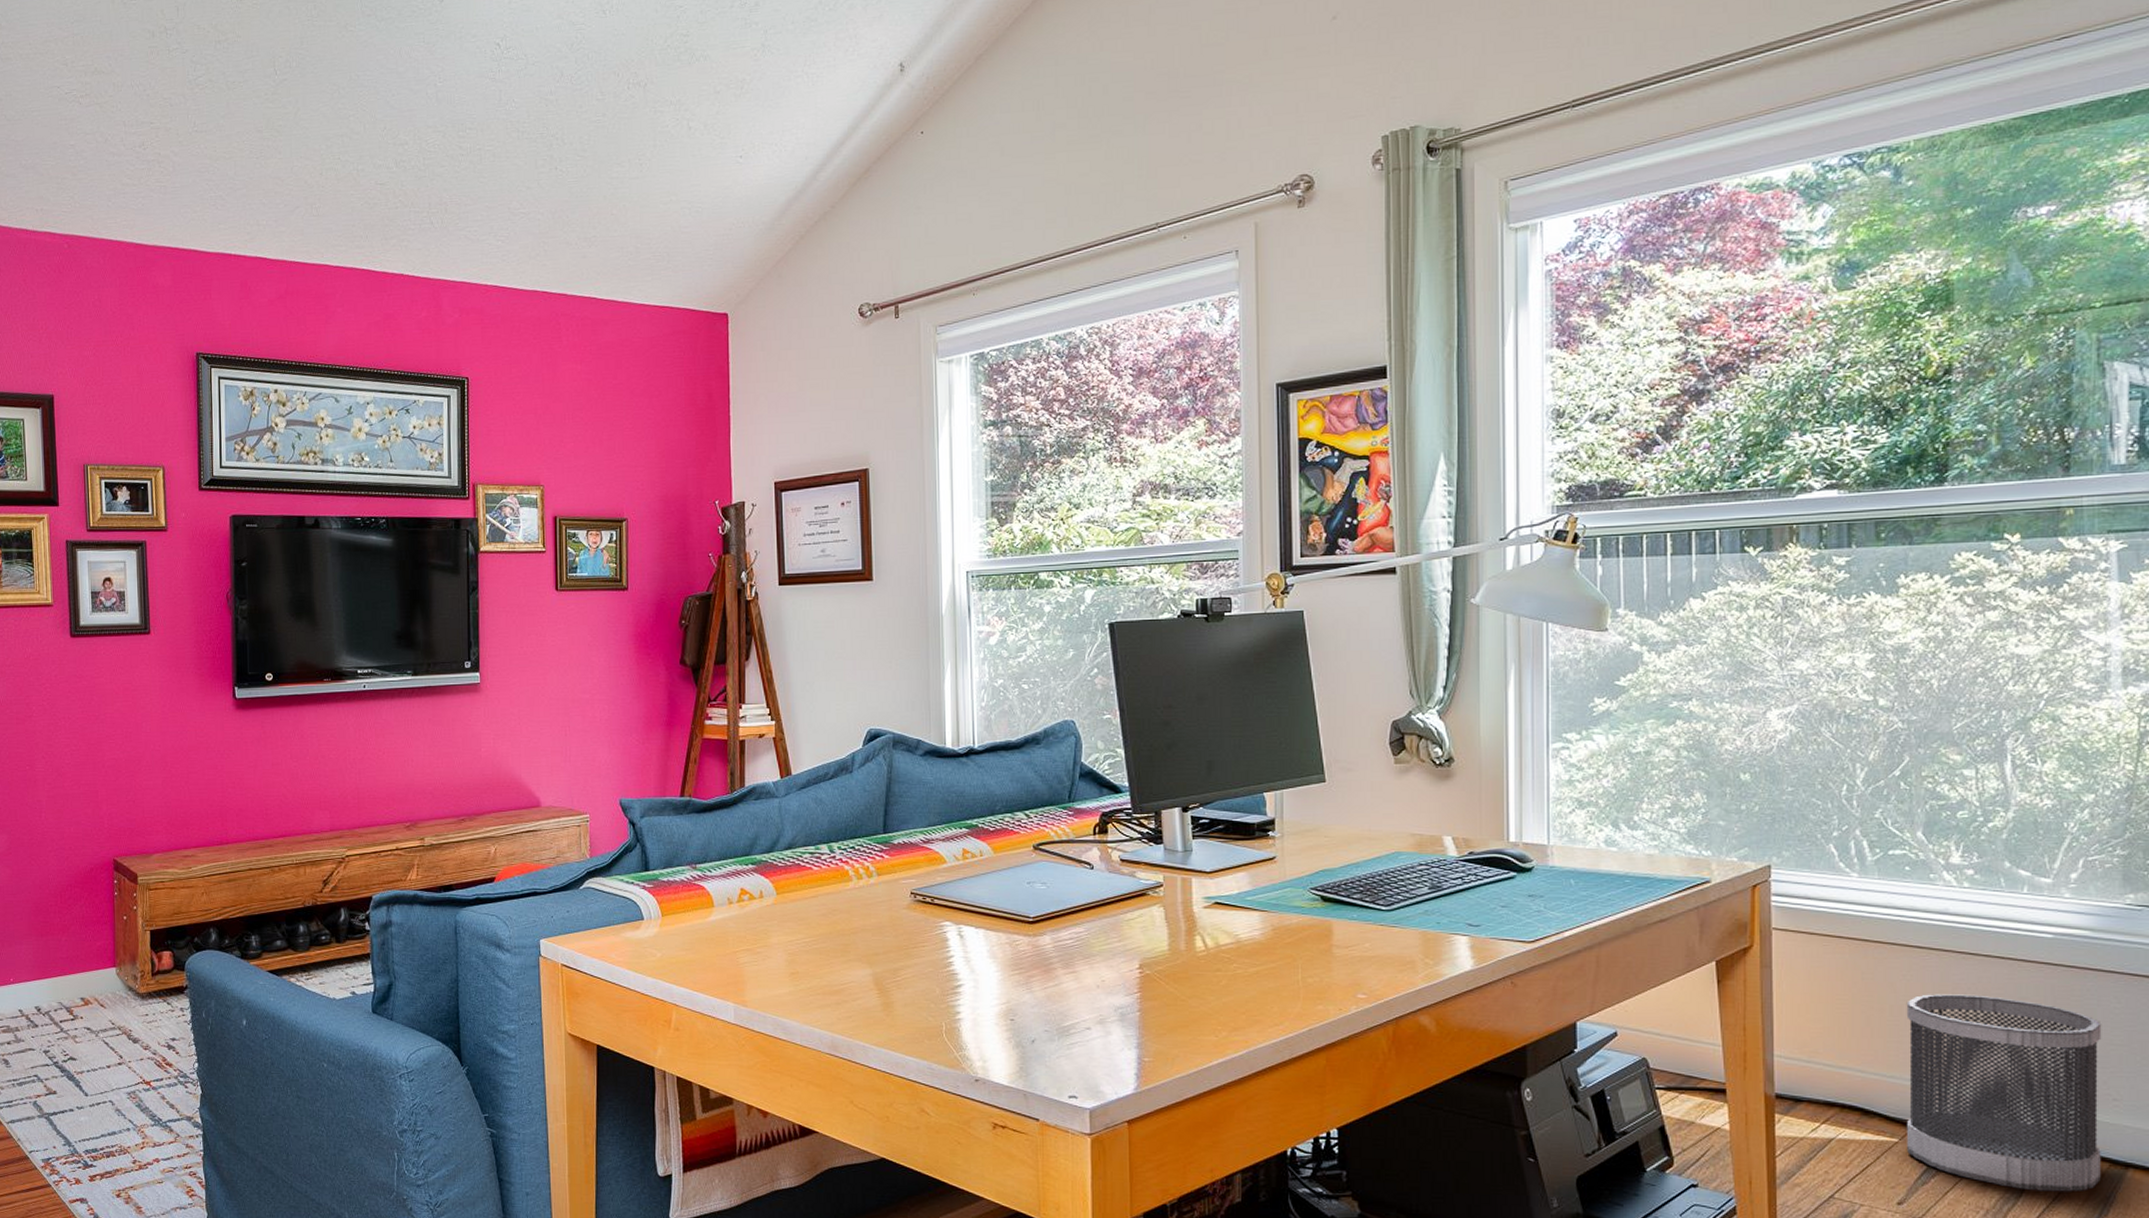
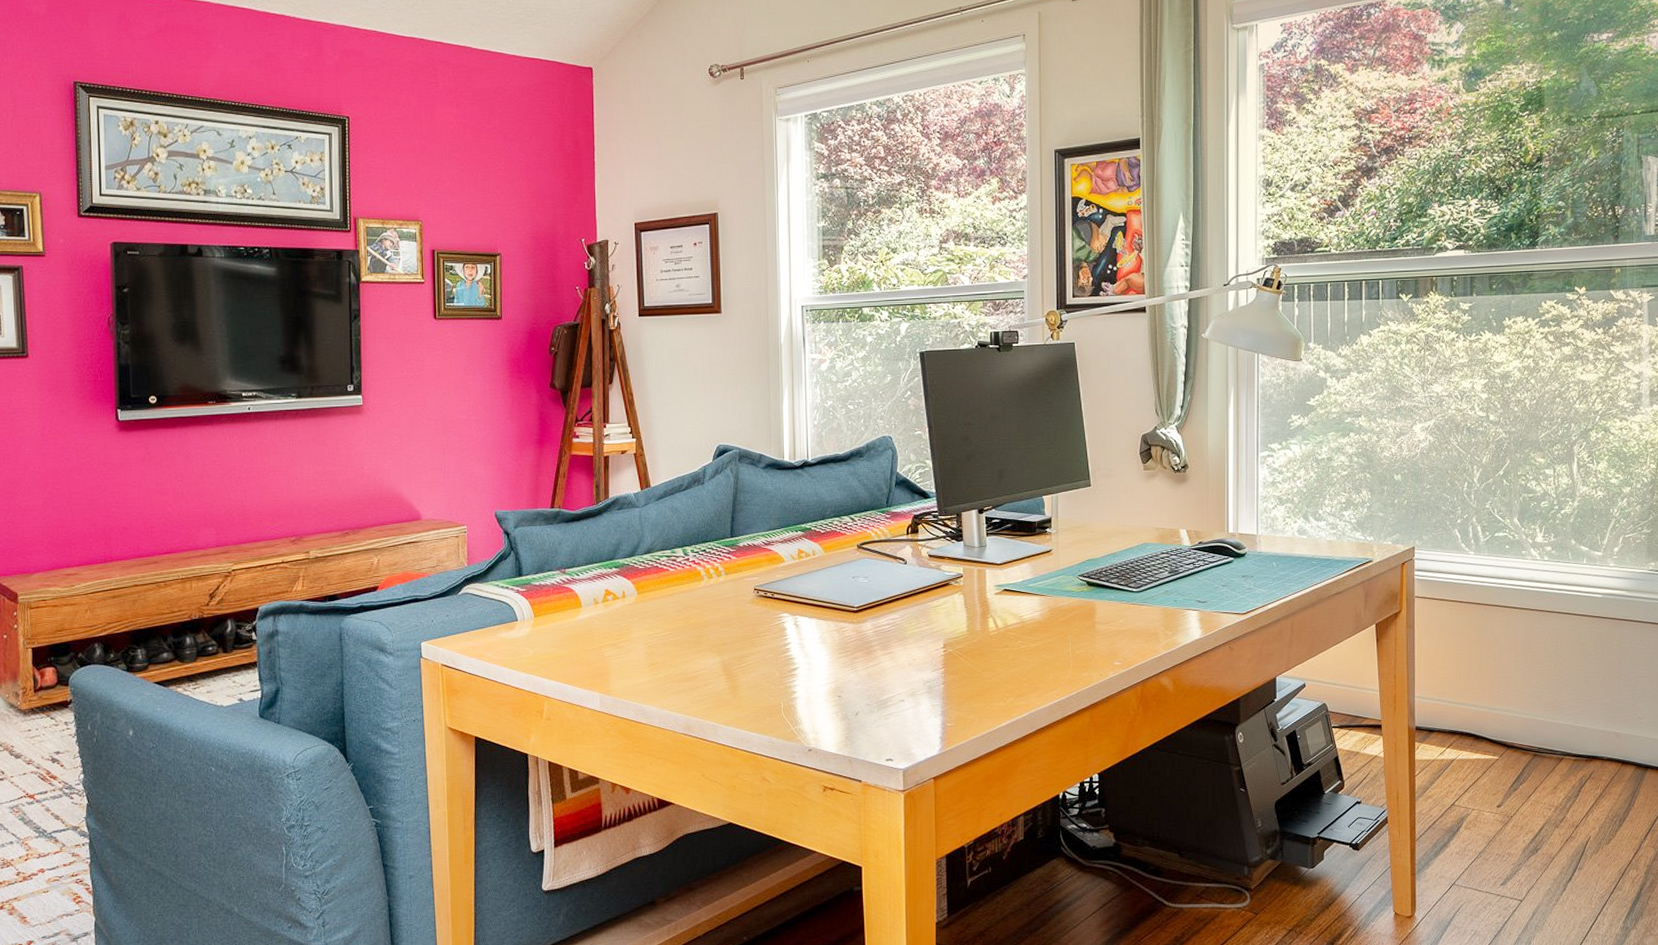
wastebasket: present [1906,994,2102,1192] -> none [1504,643,1632,790]

